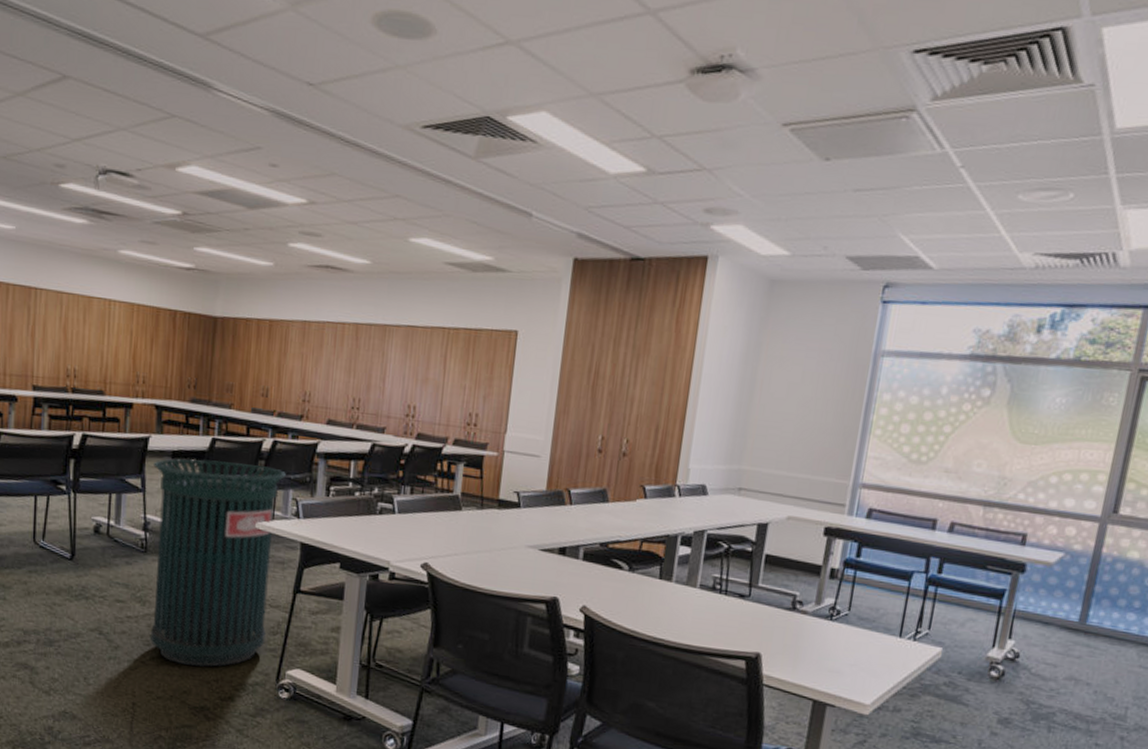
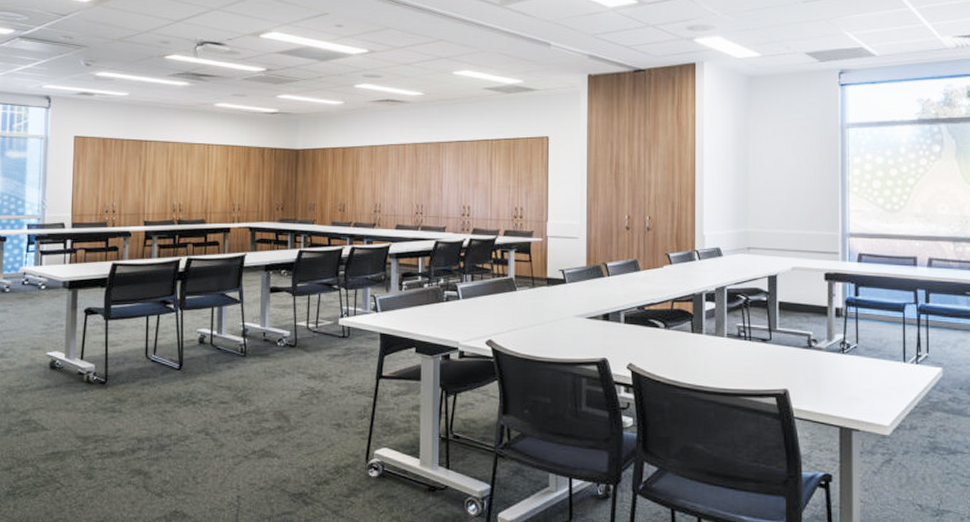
trash can: present [150,458,286,667] -> none [249,269,364,455]

